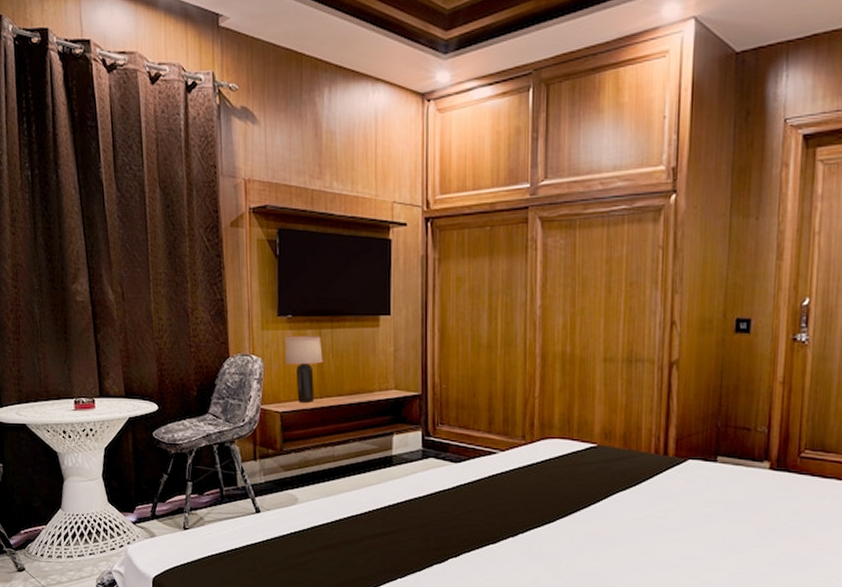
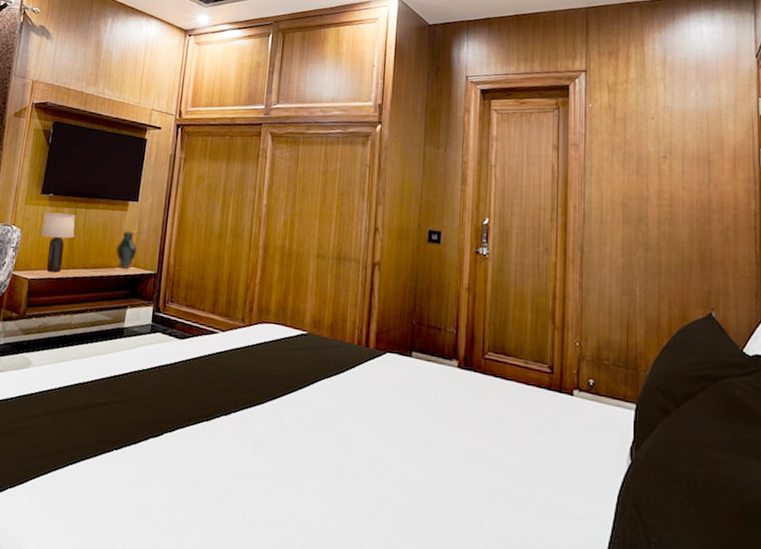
vase: none [373,351,397,393] -> present [116,231,137,270]

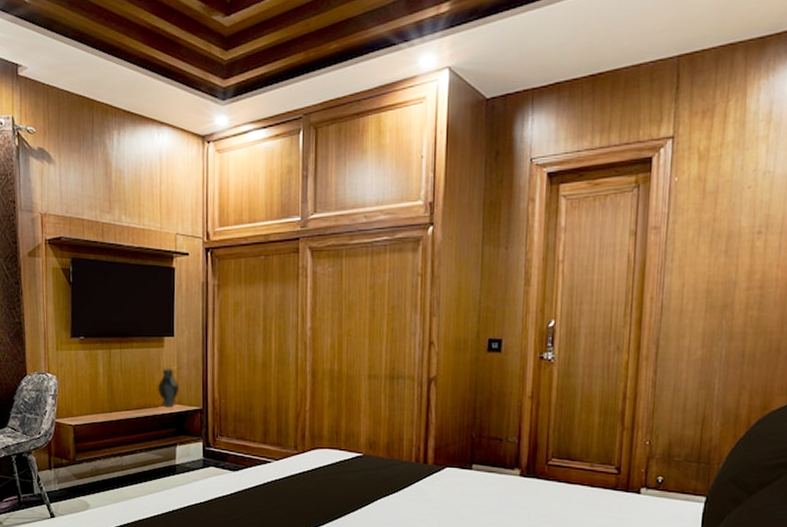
table lamp: present [40,212,76,274] -> none [77,356,112,418]

